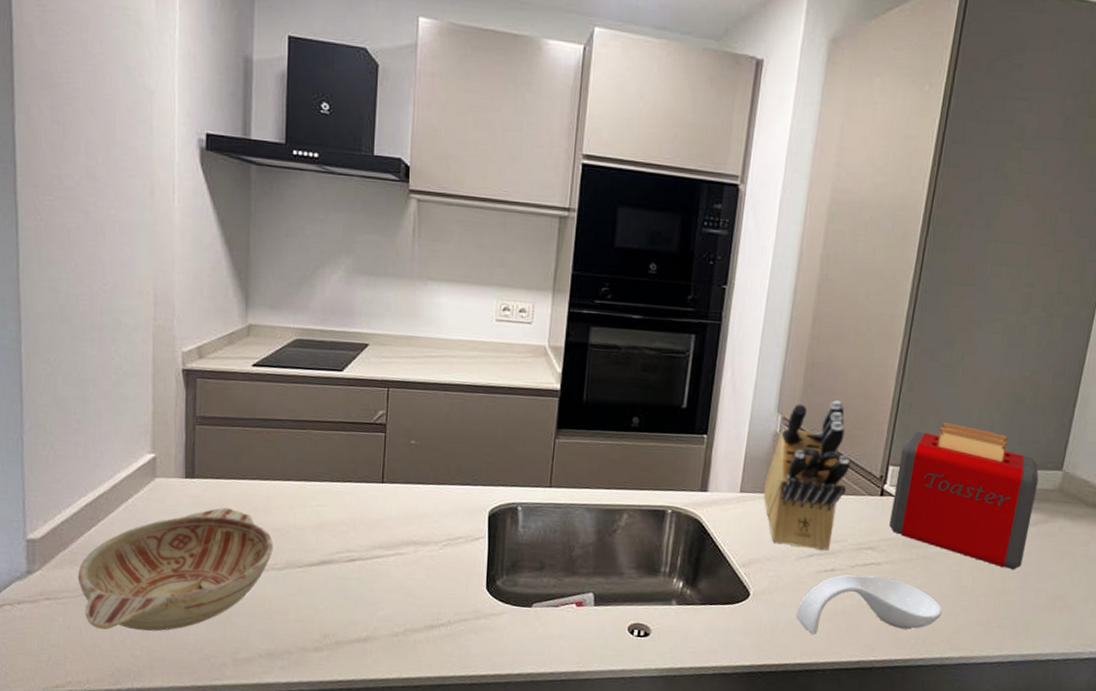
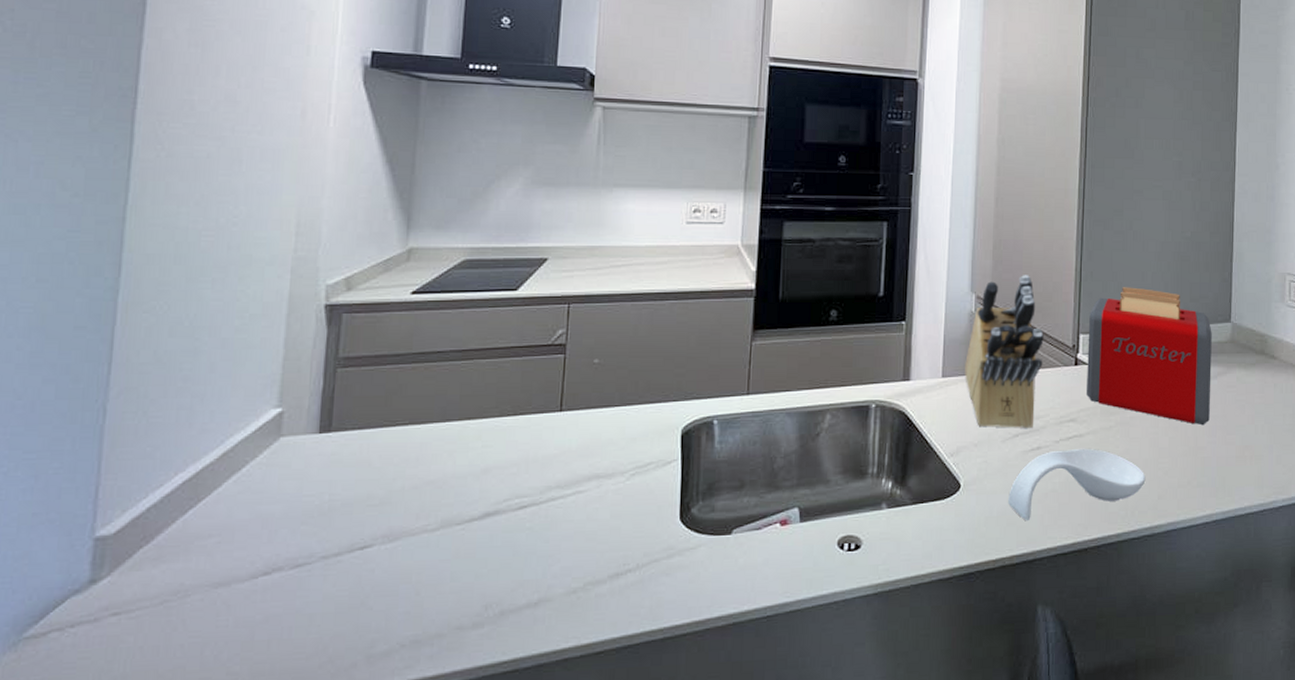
decorative bowl: present [77,507,273,632] -> none [161,462,426,645]

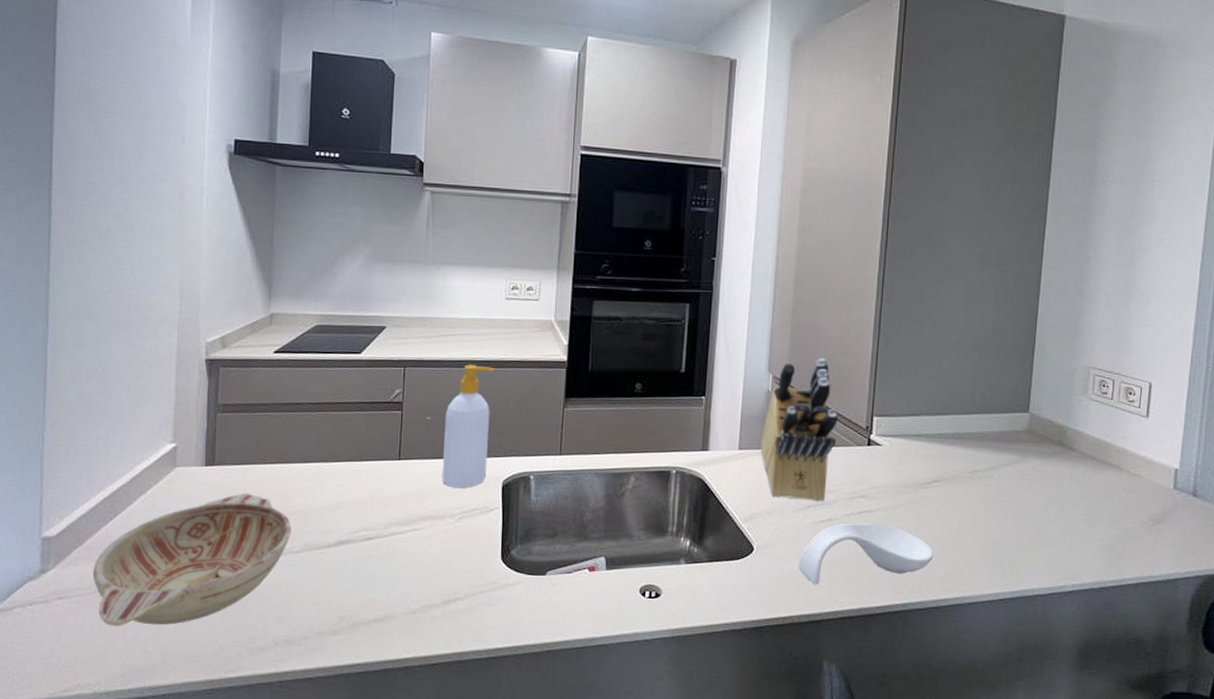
decorative bowl: none [161,462,426,645] -> present [92,493,291,627]
soap bottle: none [611,298,674,439] -> present [442,365,495,488]
toaster: present [1087,287,1212,426] -> none [878,374,1009,510]

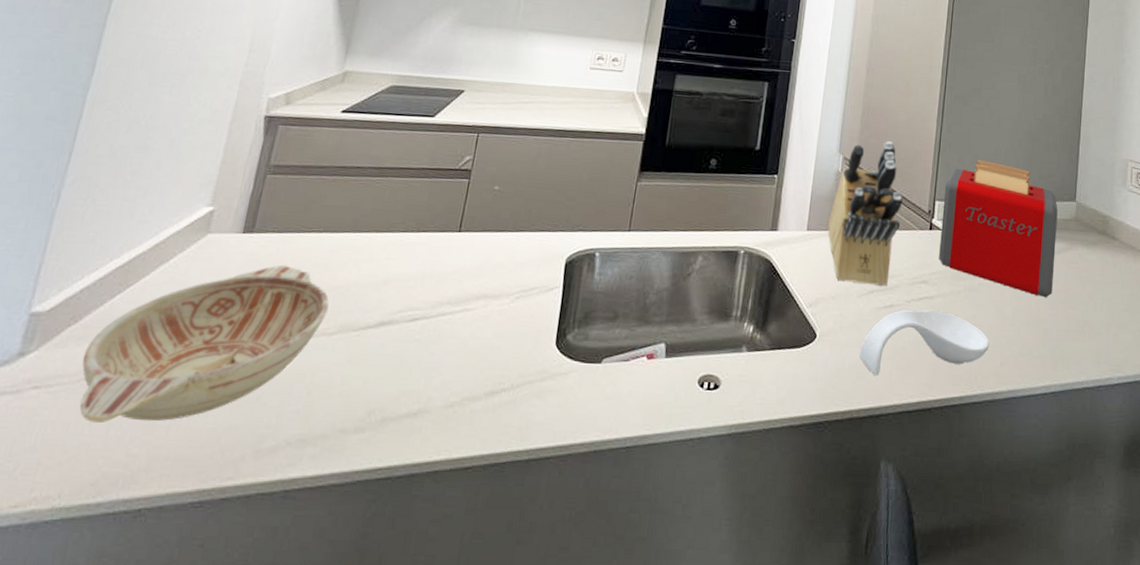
soap bottle: present [442,365,495,488] -> none [502,133,572,264]
toaster: none [878,374,1009,510] -> present [939,160,1058,298]

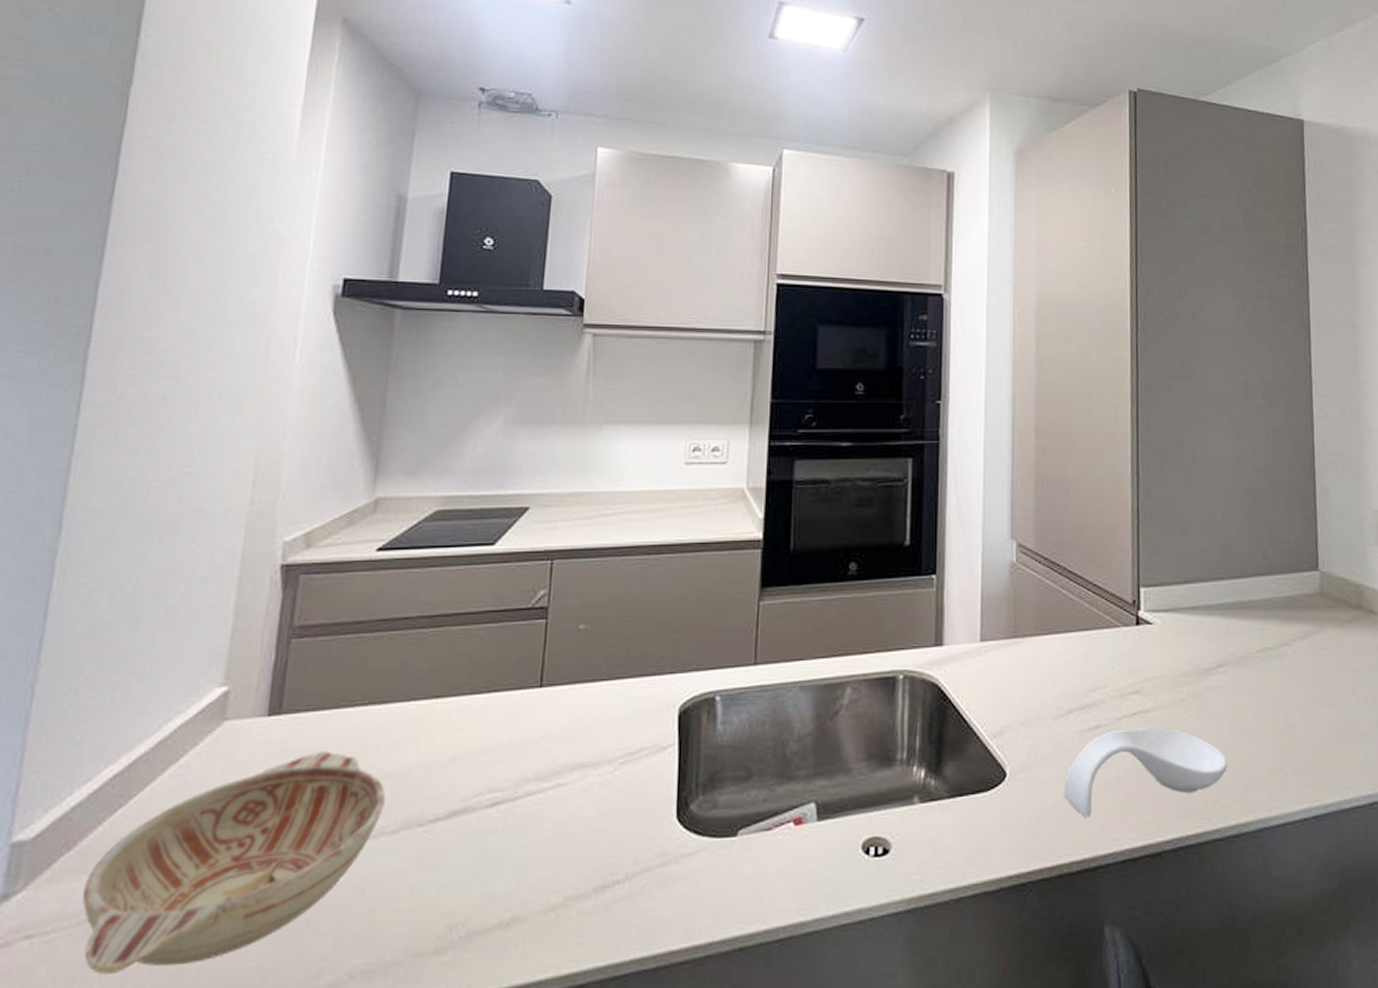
knife block: present [827,141,903,287] -> none [1007,517,1099,704]
toaster: present [939,160,1058,298] -> none [1150,530,1301,697]

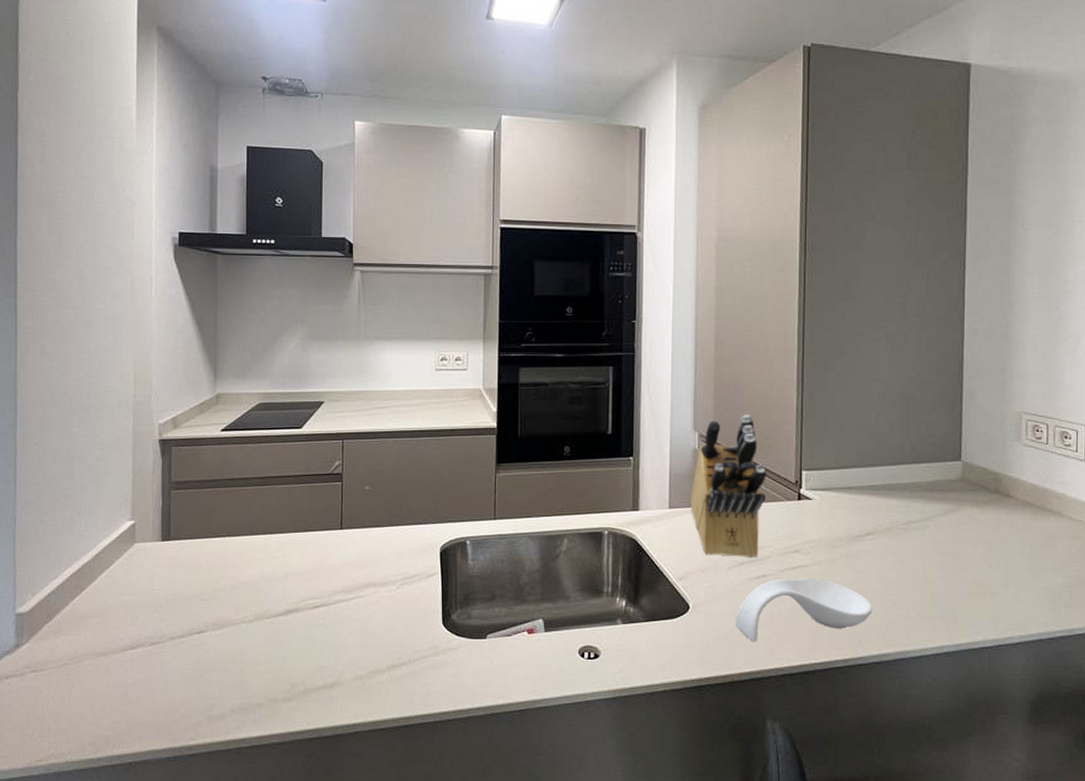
decorative bowl: present [82,750,386,976] -> none [62,566,243,698]
knife block: none [1007,517,1099,704] -> present [690,414,766,558]

